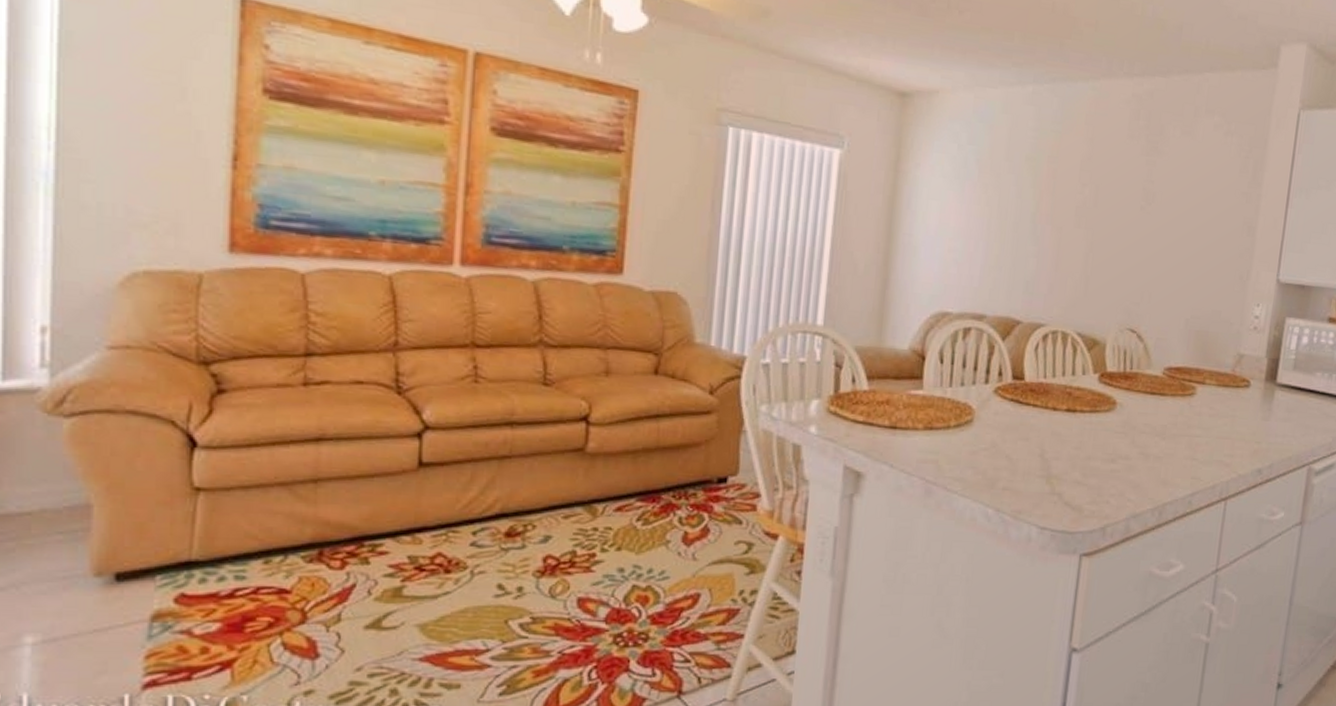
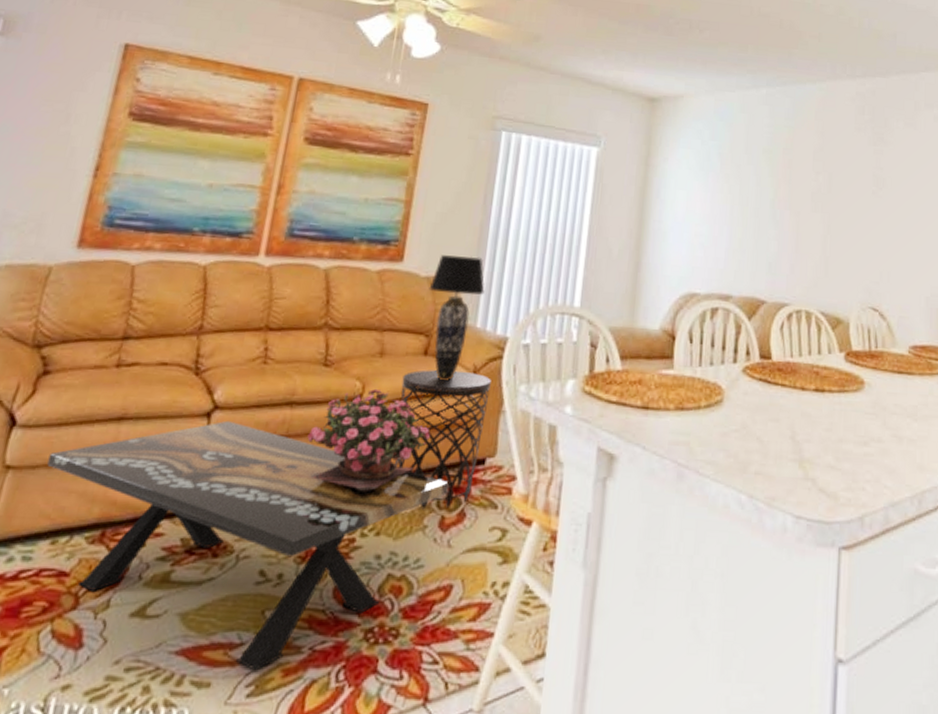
coffee table: none [243,441,690,673] -> present [47,420,449,671]
potted flower: none [533,408,667,510] -> present [307,388,430,492]
side table: none [630,389,730,526] -> present [394,370,491,510]
table lamp: none [654,267,718,400] -> present [429,255,485,380]

